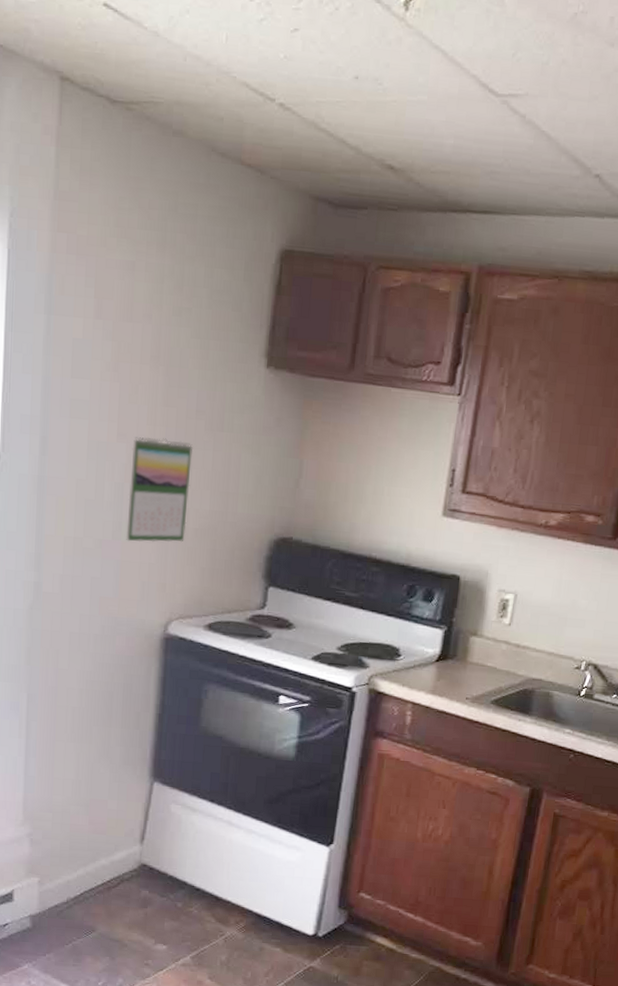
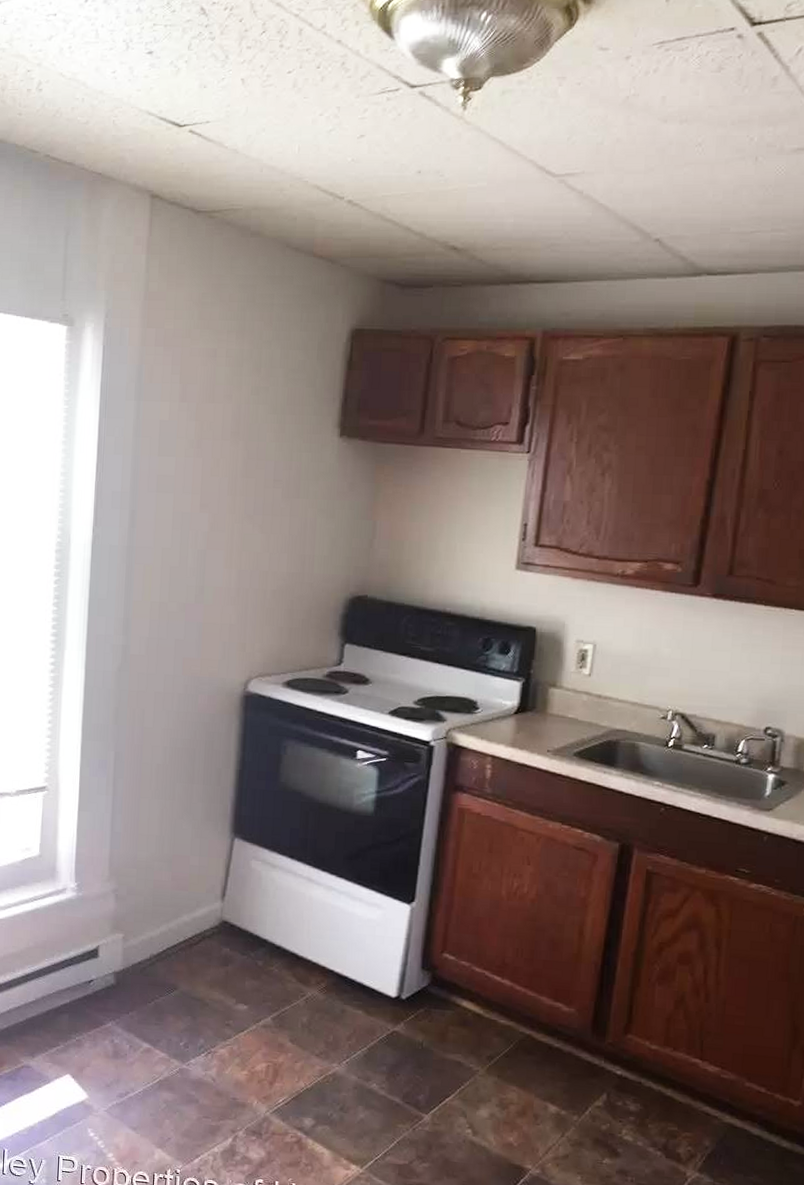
calendar: present [126,437,194,542] -> none [208,507,271,605]

